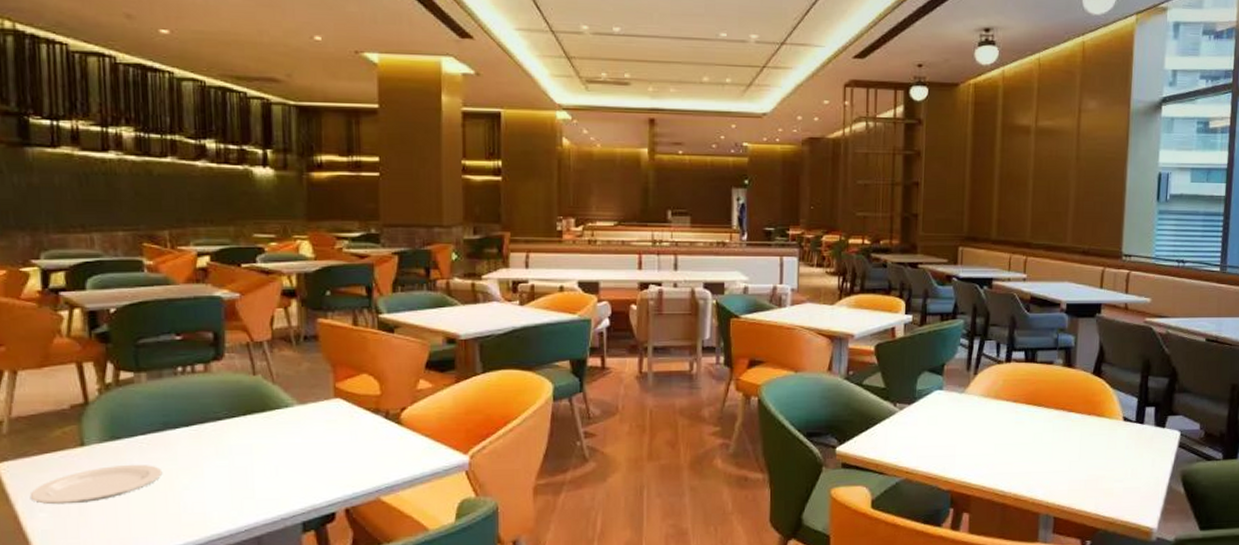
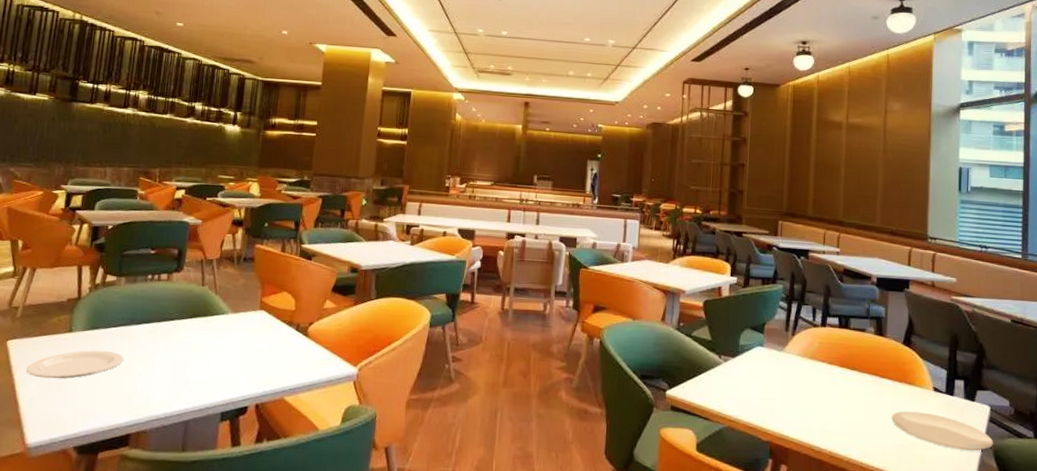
plate: none [1079,444,1183,479] -> present [891,411,994,451]

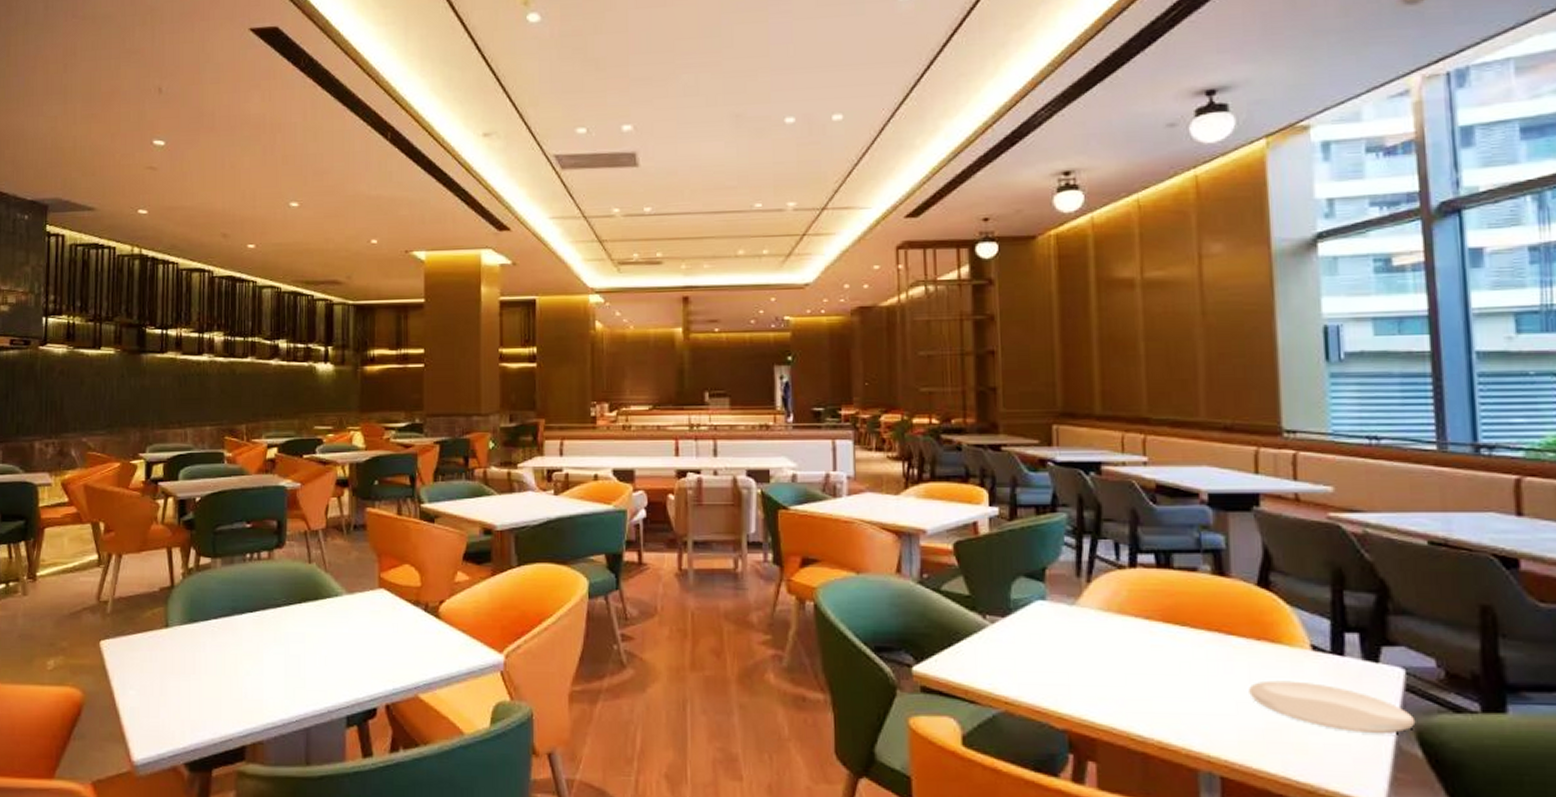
plate: present [26,350,124,379] -> none [123,647,229,684]

